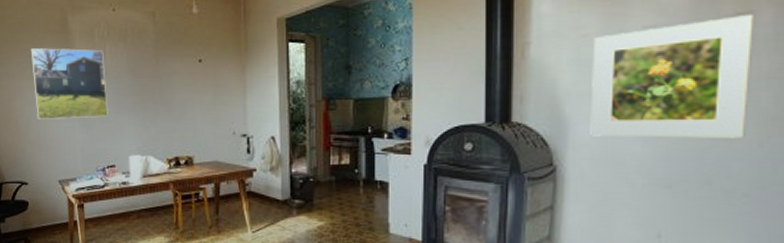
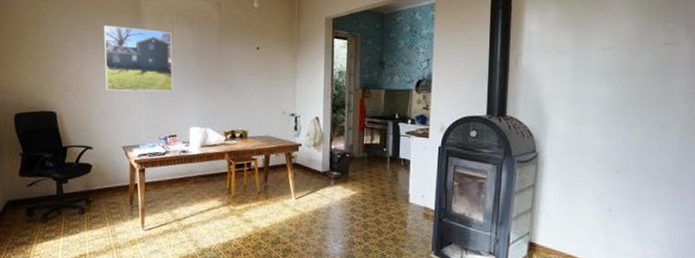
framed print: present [590,15,753,138] -> none [563,45,676,137]

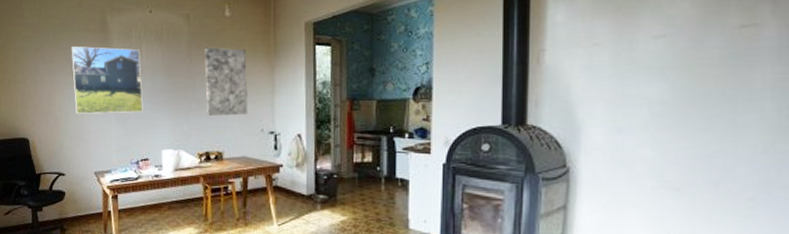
wall art: none [233,34,272,98] -> present [205,47,249,116]

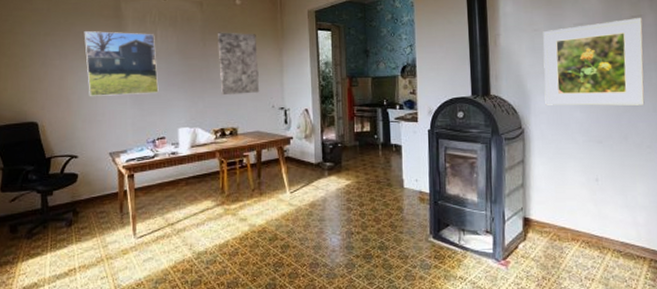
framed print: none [602,27,758,144] -> present [543,18,645,106]

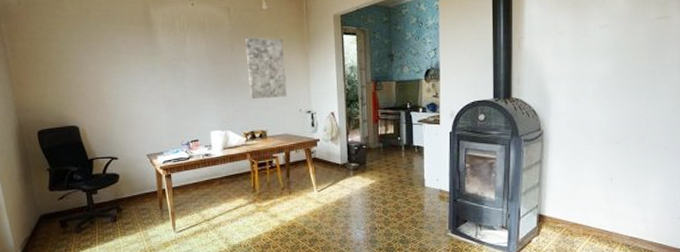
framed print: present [84,31,159,96] -> none [116,37,191,101]
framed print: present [543,18,645,106] -> none [565,19,669,108]

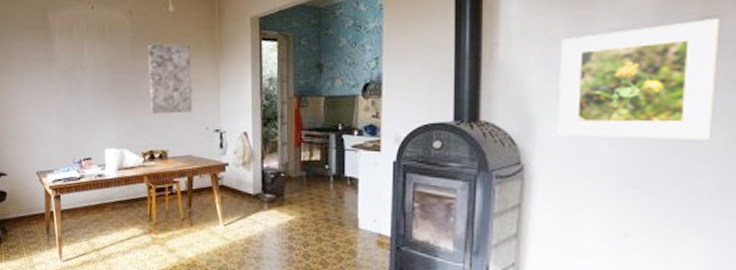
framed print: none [565,19,669,108] -> present [557,19,720,140]

